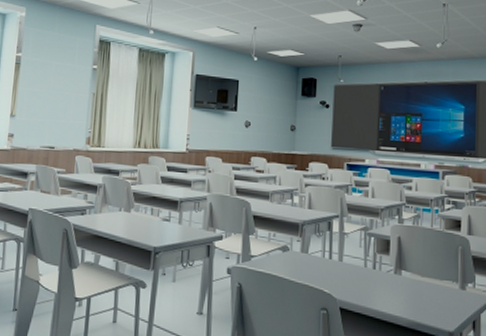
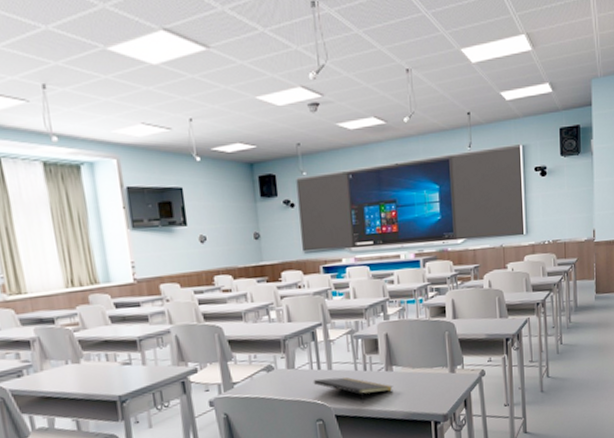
notepad: none [323,267,400,302] -> present [313,377,393,404]

